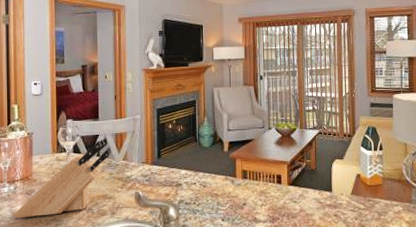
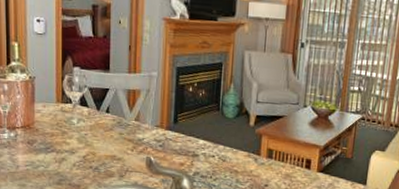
knife block: present [13,138,111,219] -> none [13,93,123,170]

